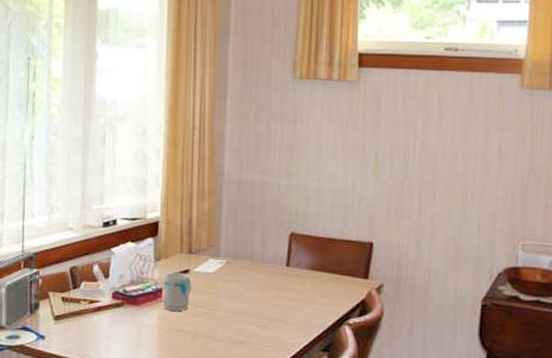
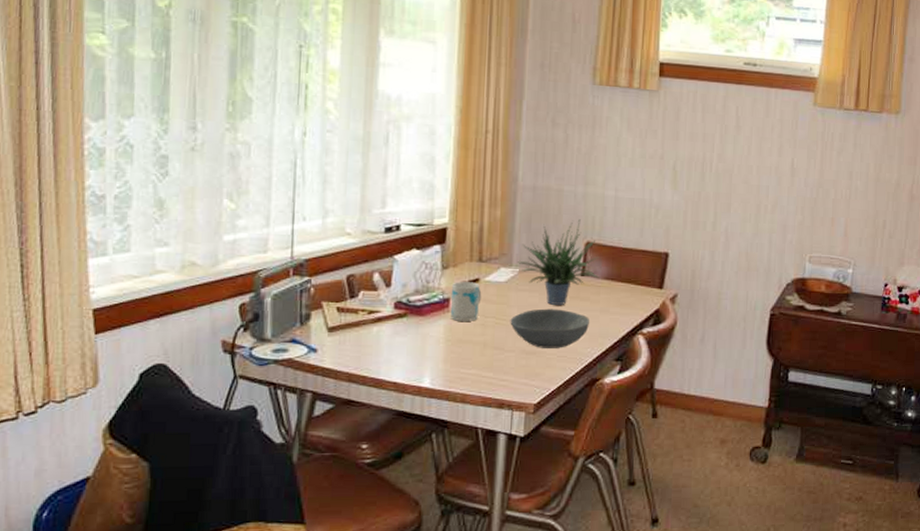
bowl: none [219,299,295,338] -> present [510,308,589,348]
potted plant: none [224,210,305,295] -> present [517,219,600,305]

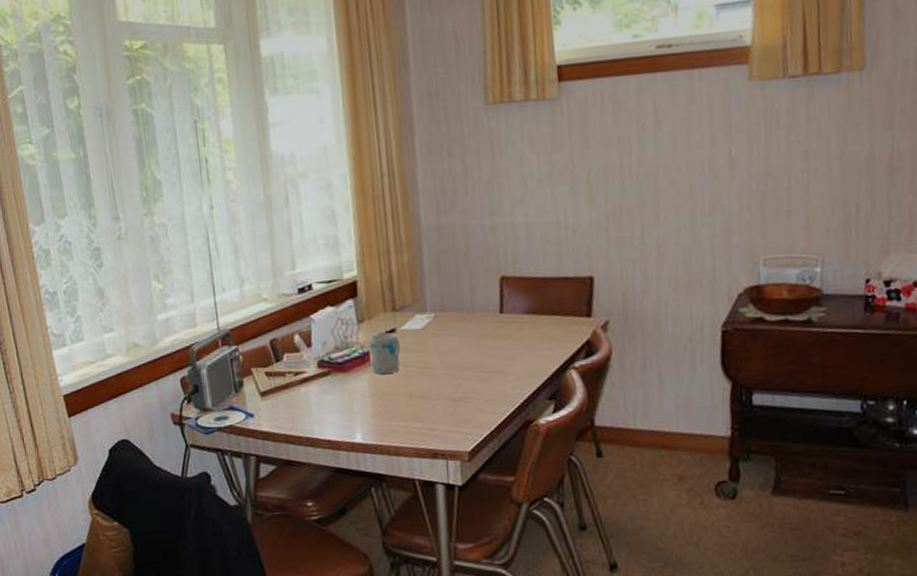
bowl: present [510,308,589,348] -> none [432,350,515,394]
potted plant: present [517,219,600,305] -> none [431,253,520,348]

